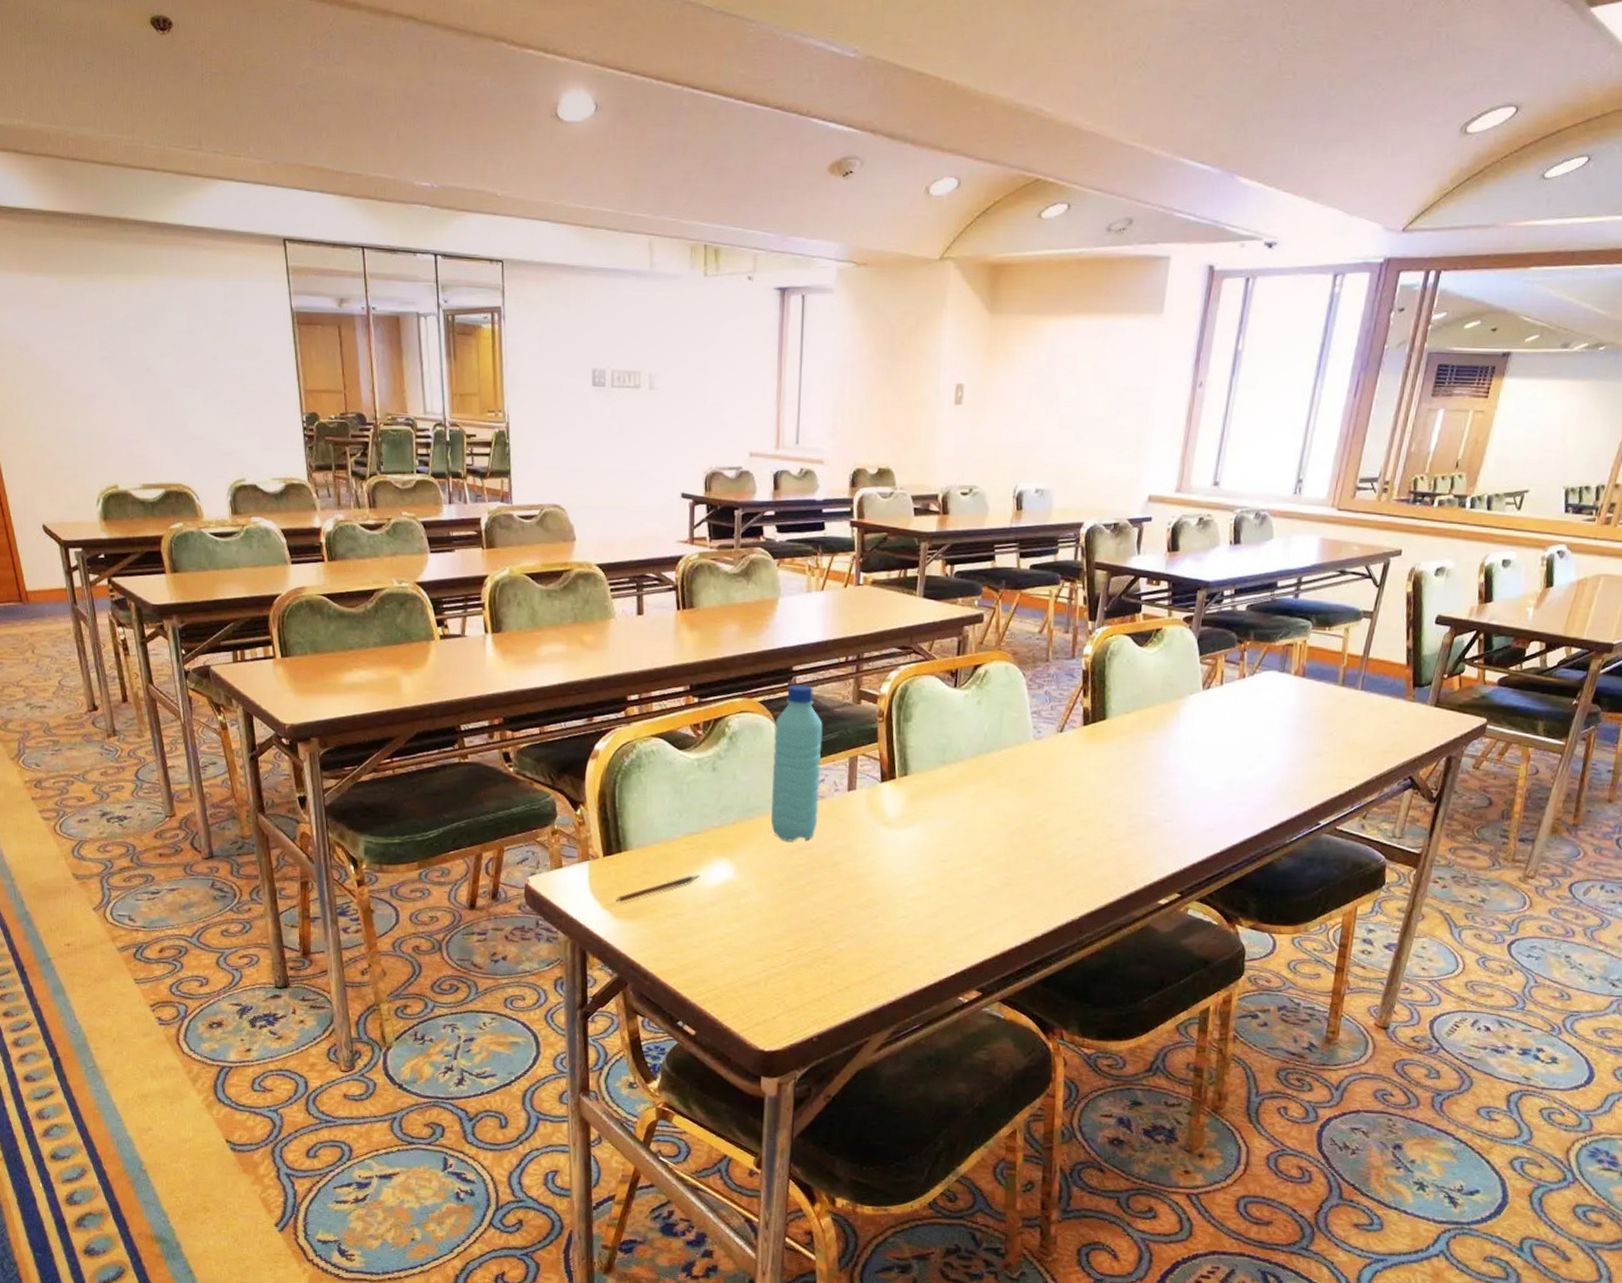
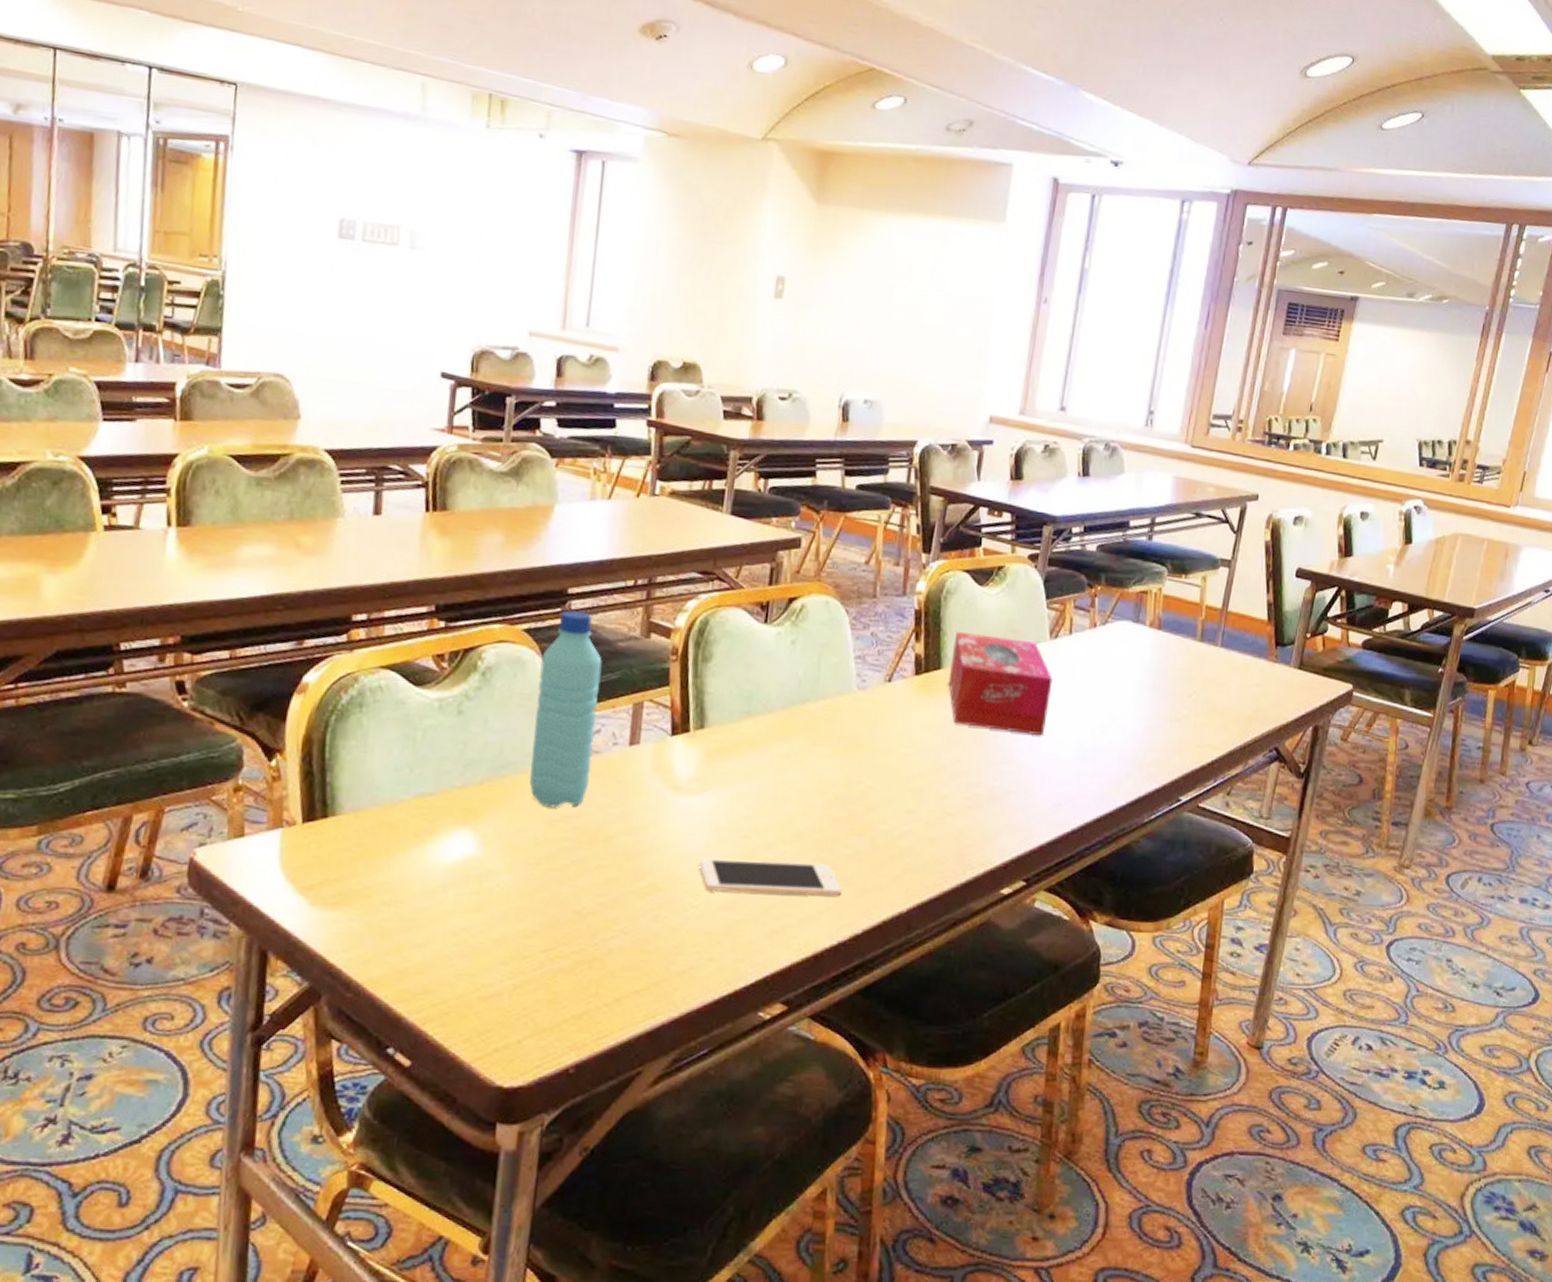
pen: present [615,875,700,903] -> none [314,849,432,885]
cell phone: none [907,878,1025,907] -> present [698,858,843,896]
tissue box: none [1112,686,1205,773] -> present [948,631,1053,736]

